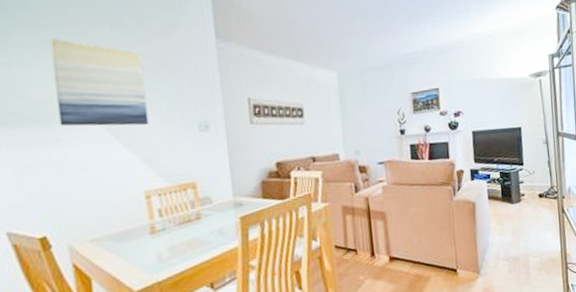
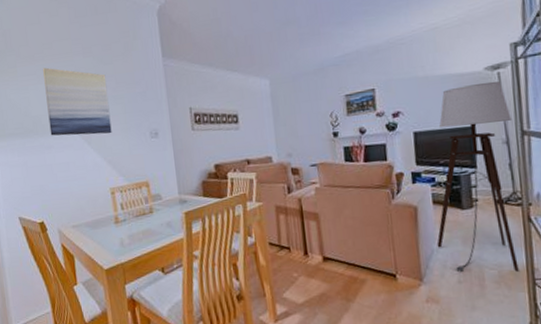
floor lamp: none [491,87,556,262] -> present [437,81,519,272]

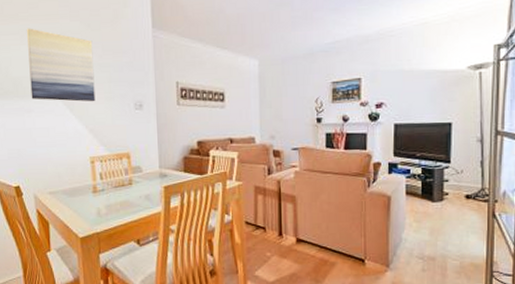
floor lamp: present [437,81,519,272] -> none [406,80,487,264]

